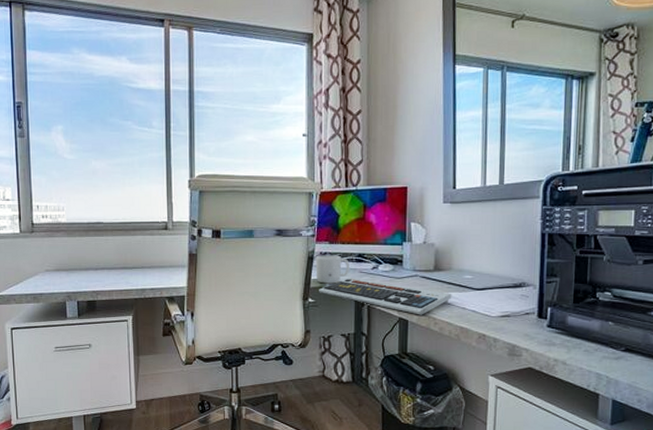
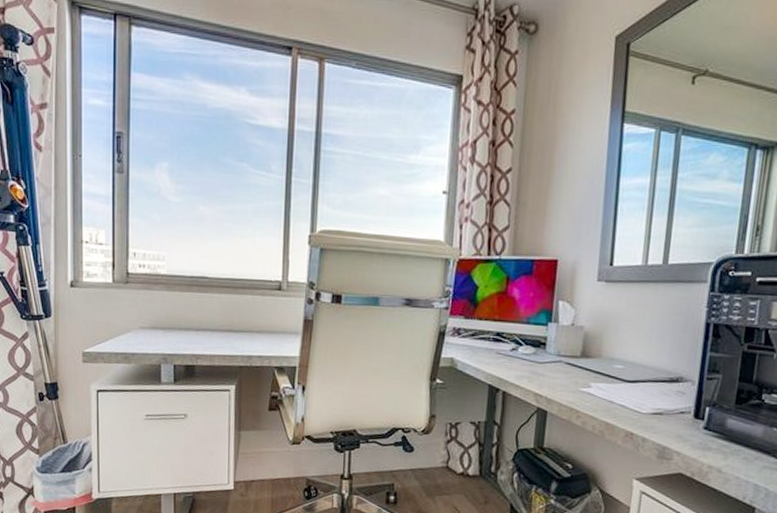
mug: present [315,255,349,284] -> none [446,331,486,365]
computer keyboard: present [319,278,452,315] -> none [449,359,600,407]

